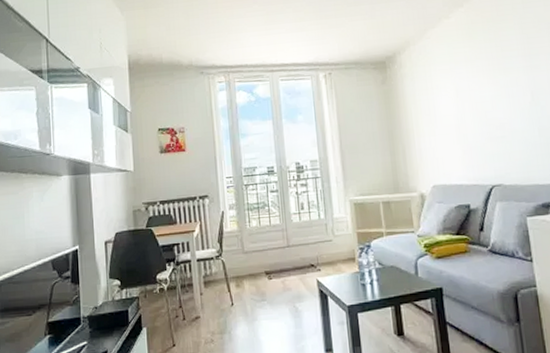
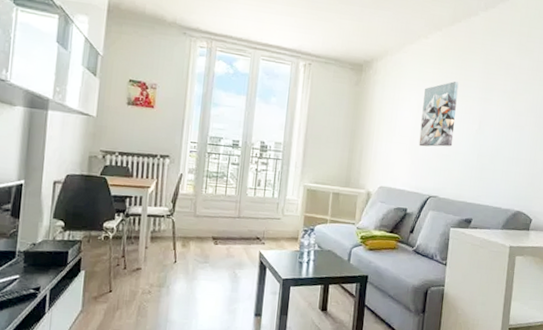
wall art: none [459,54,506,134] -> present [418,81,459,147]

